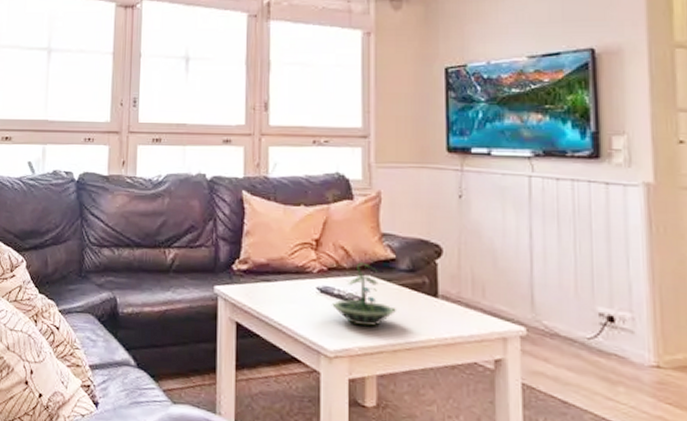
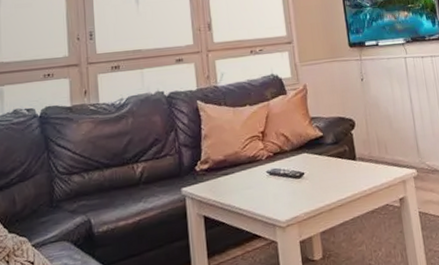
terrarium: present [331,262,397,327] -> none [279,143,329,196]

